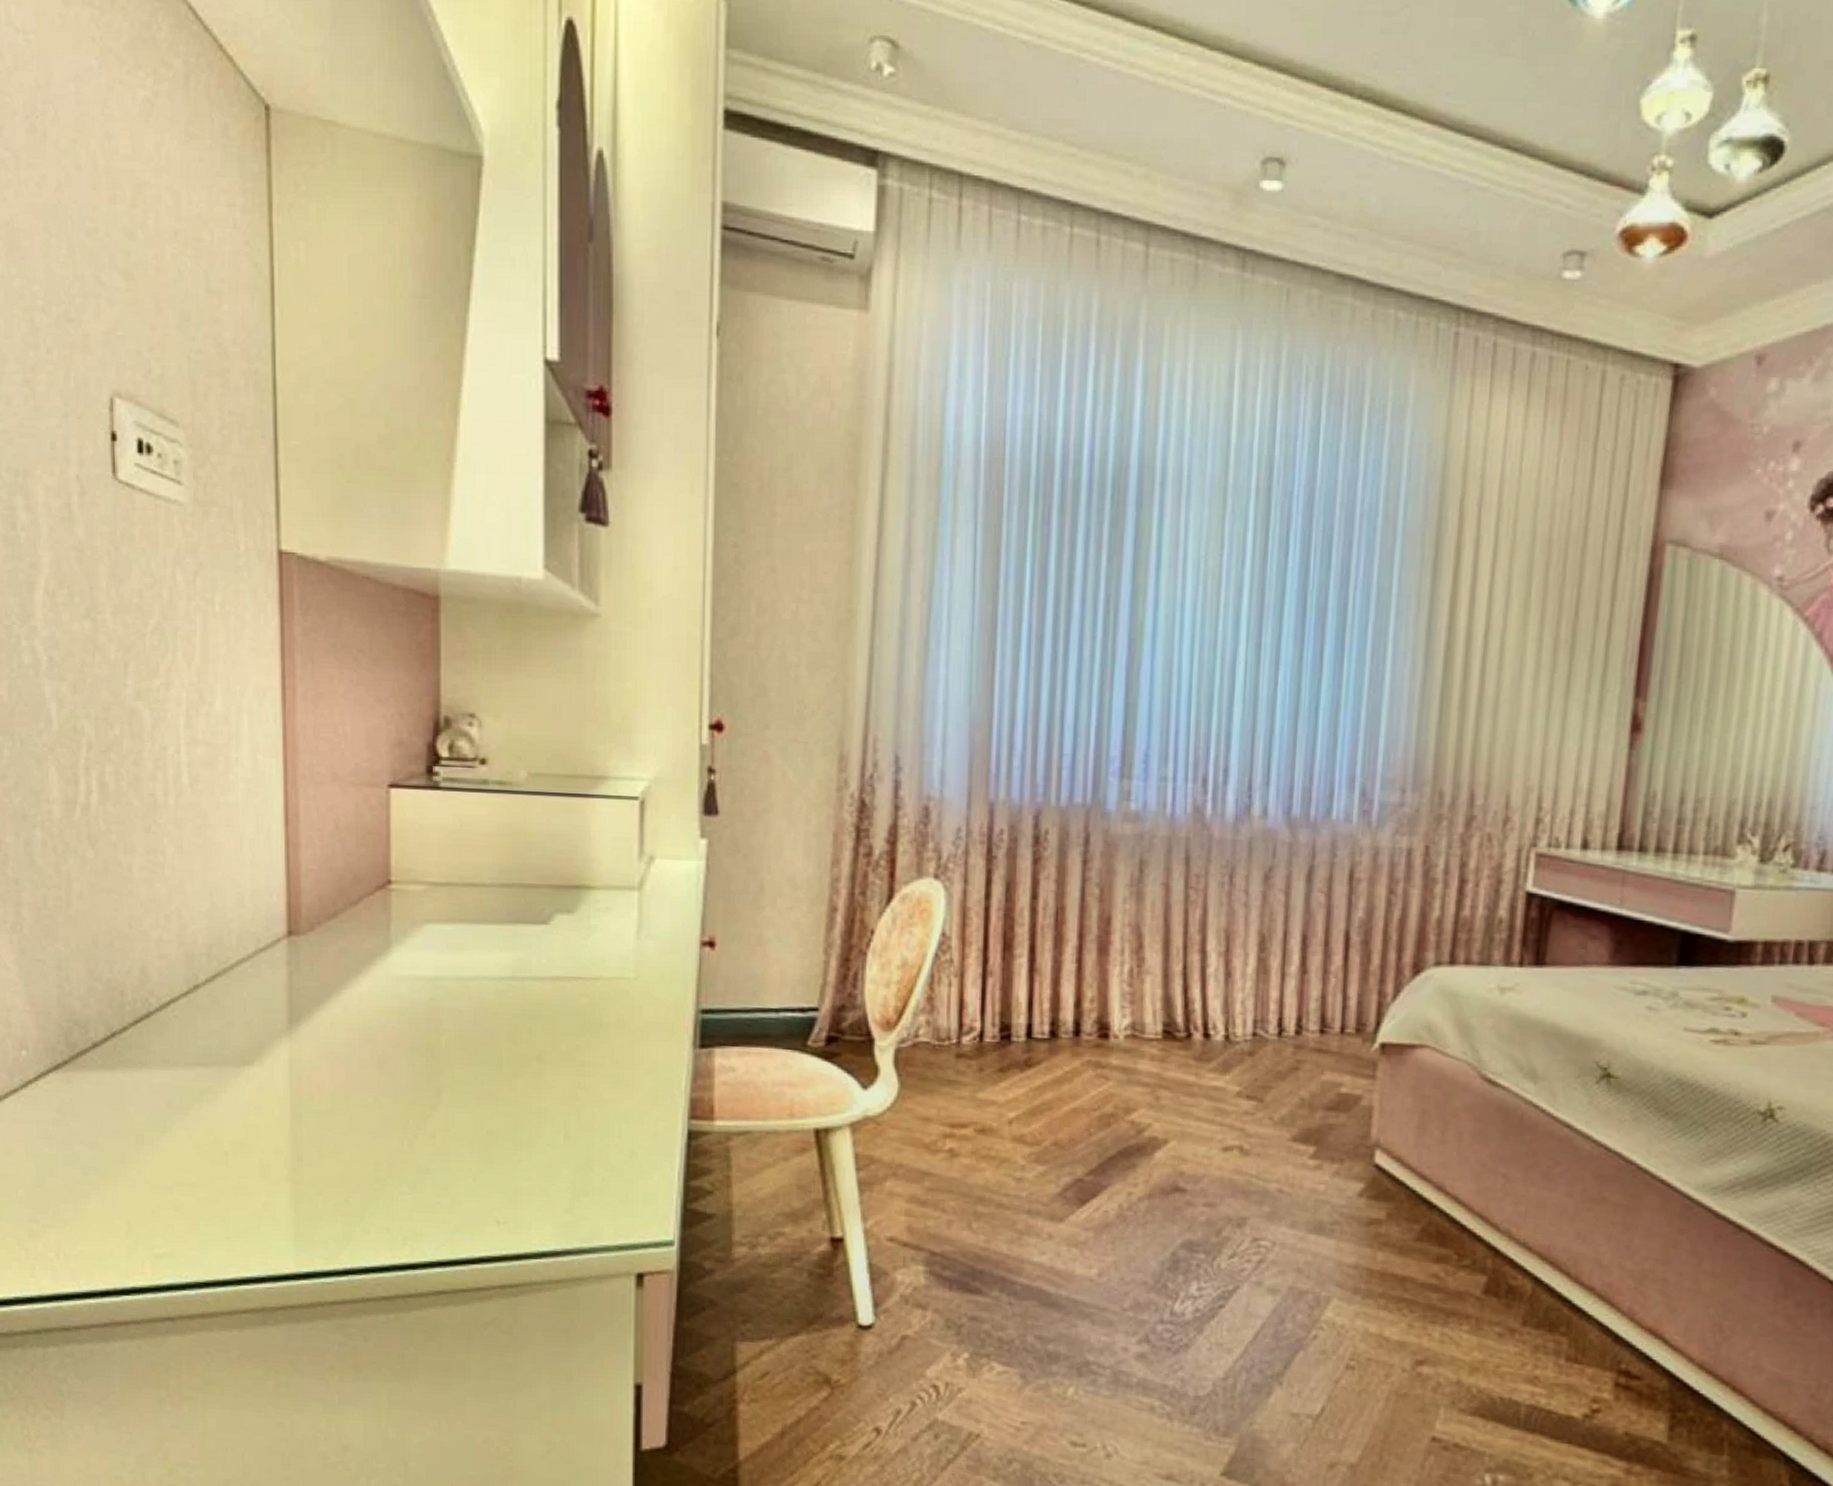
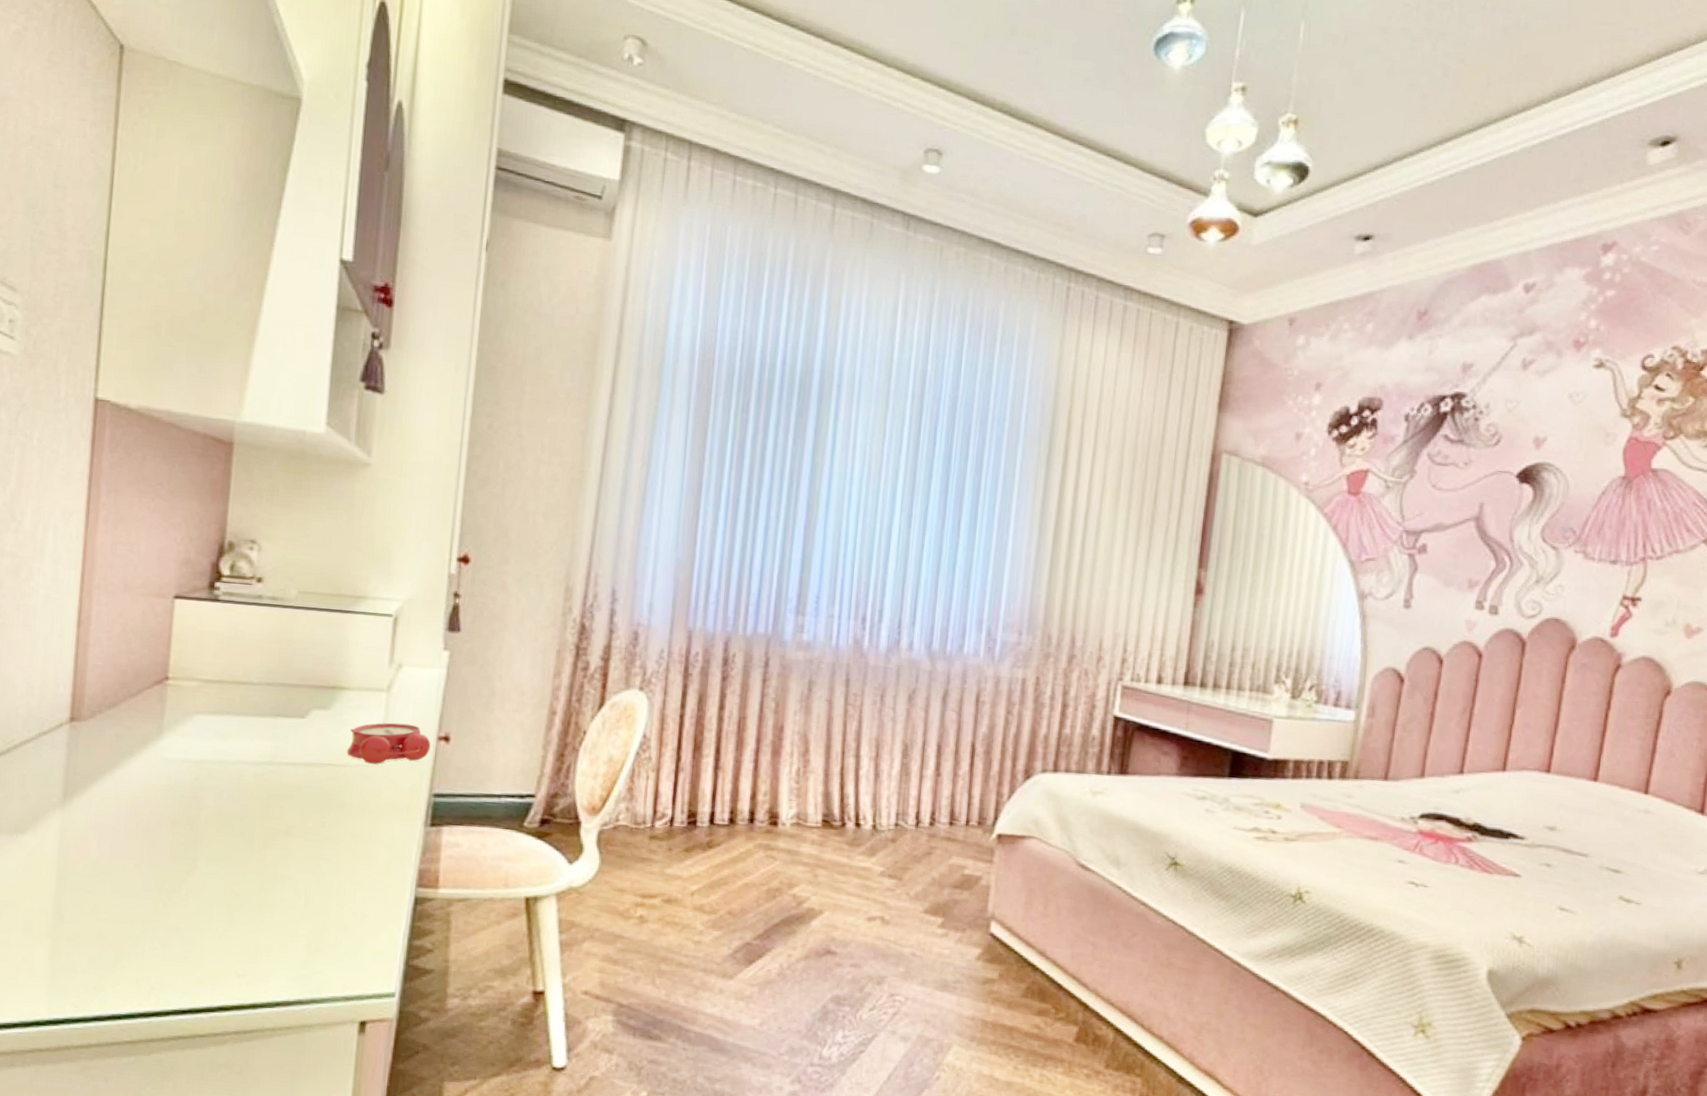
alarm clock: none [598,926,693,976] -> present [346,722,431,764]

